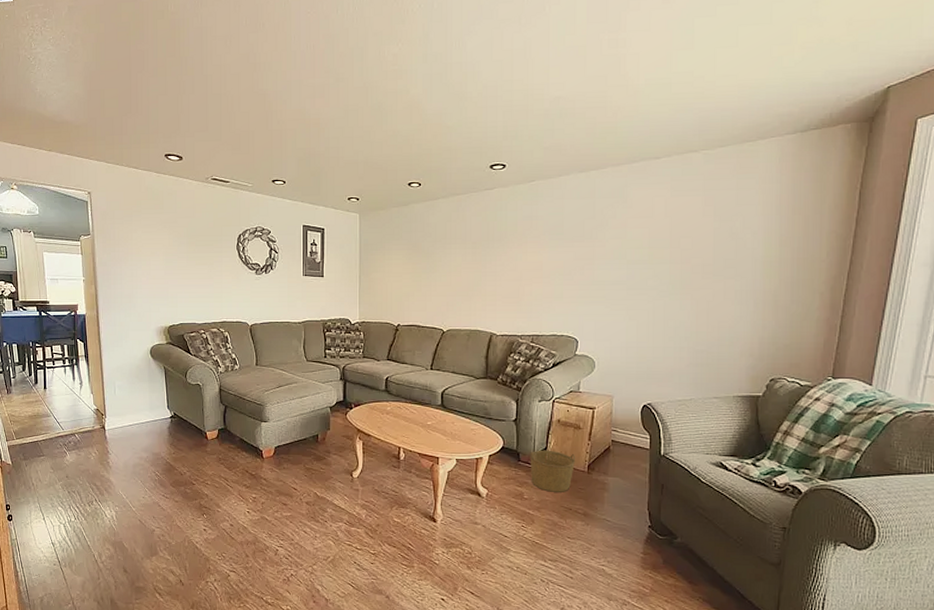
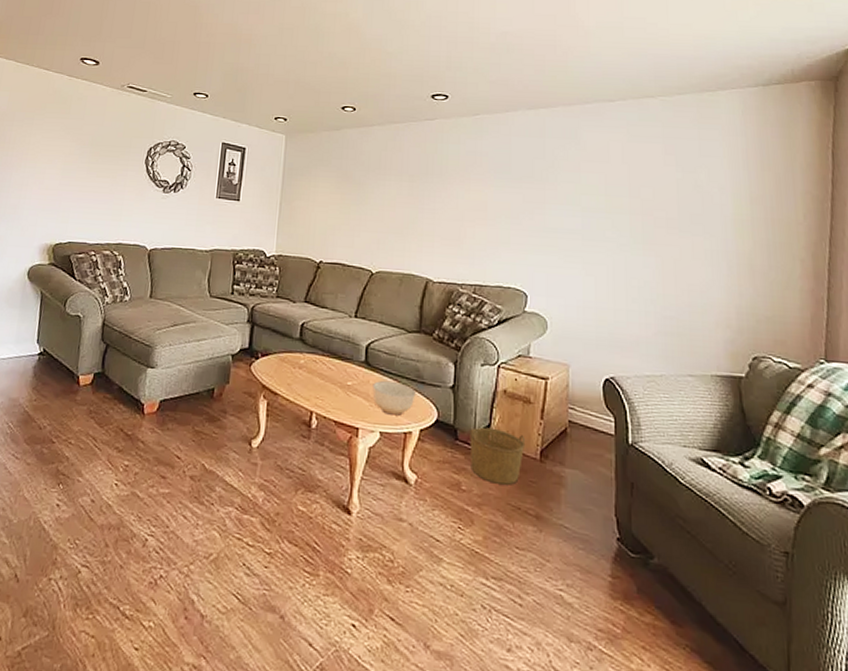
bowl: none [448,418,485,446] -> present [372,380,416,416]

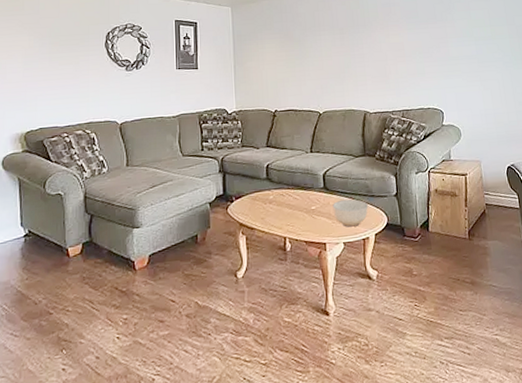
basket: present [469,427,526,485] -> none [413,221,457,265]

